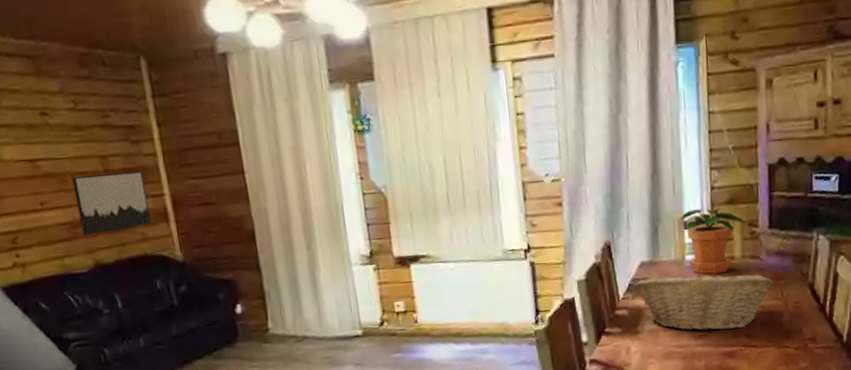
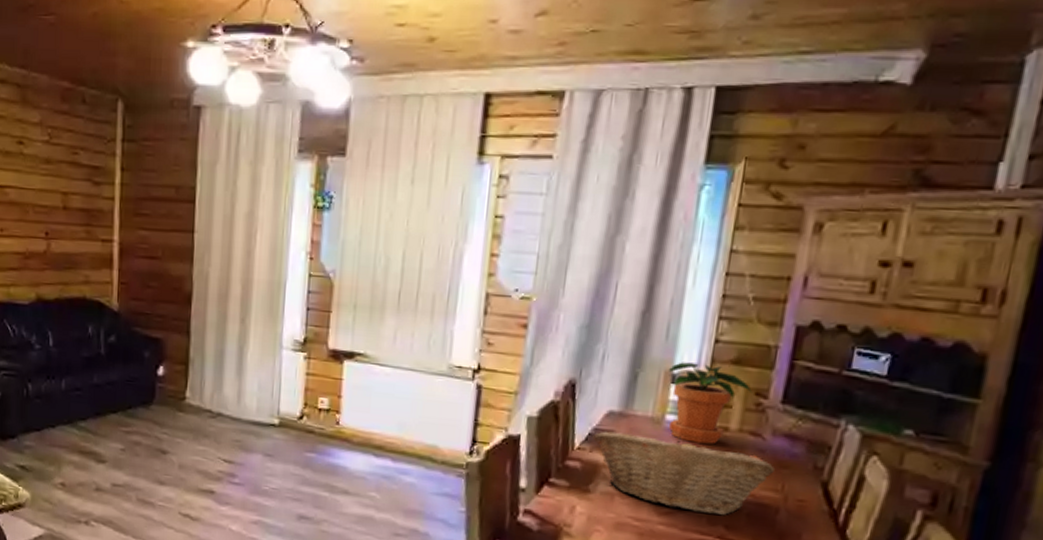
wall art: present [71,171,152,236] -> none [31,208,98,269]

